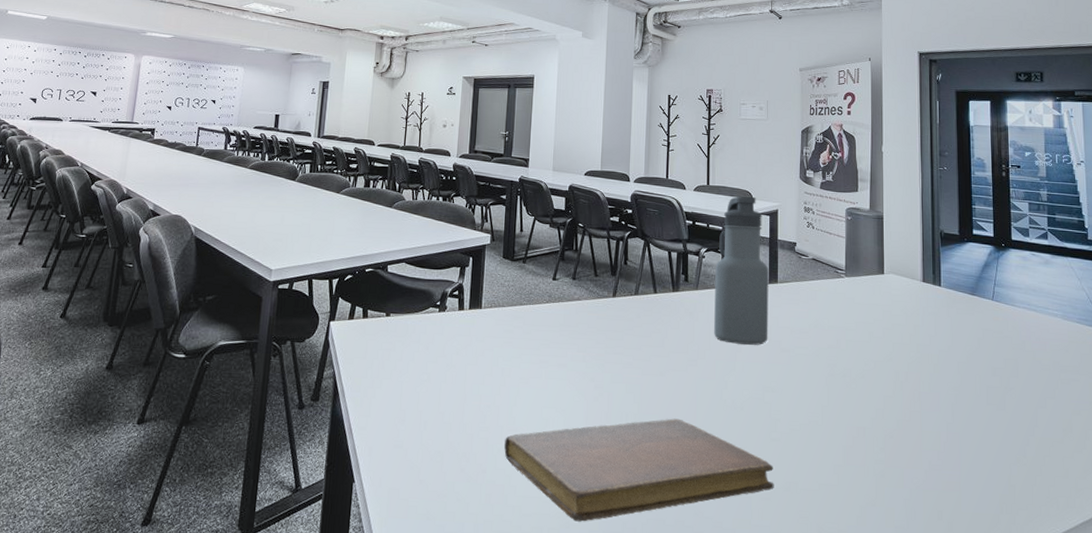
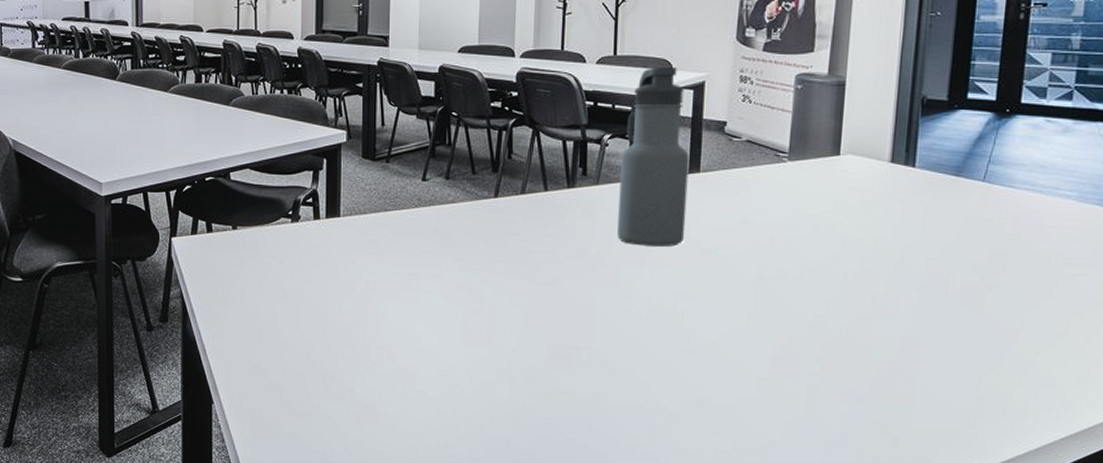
notebook: present [504,418,774,522] -> none [373,331,684,441]

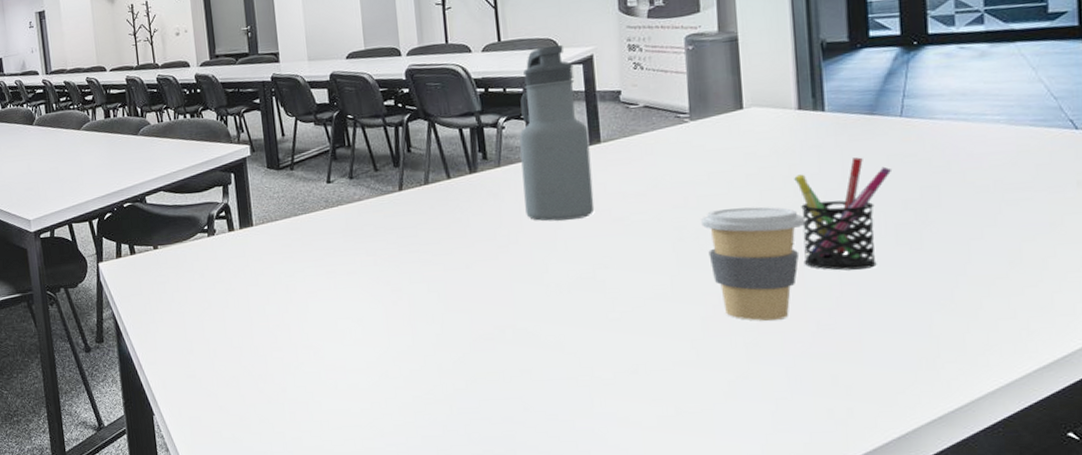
coffee cup: none [784,252,881,367] -> present [701,206,806,321]
pen holder: none [873,216,968,326] -> present [794,157,893,271]

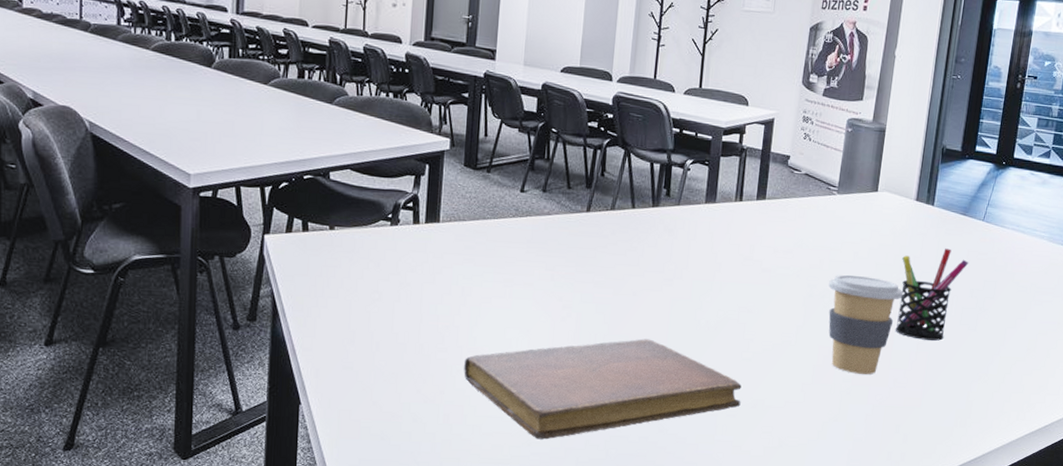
notebook: none [301,312,618,430] -> present [464,338,742,440]
water bottle: present [519,44,595,221] -> none [693,102,758,265]

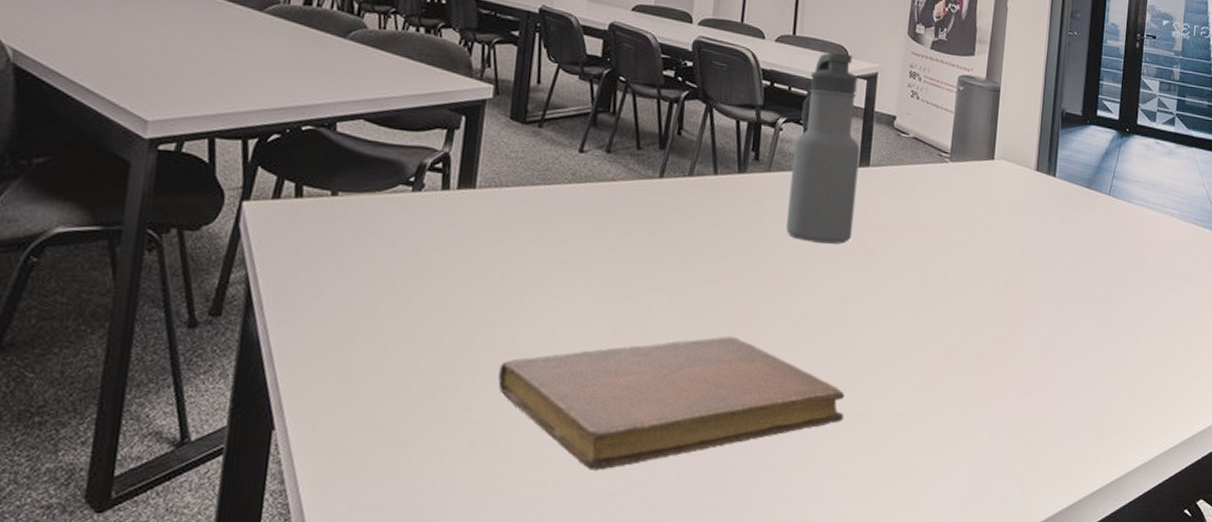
water bottle: none [693,102,758,265] -> present [786,52,861,244]
coffee cup: present [828,274,904,375] -> none [943,256,1027,378]
pen holder: present [895,248,969,341] -> none [1019,226,1097,336]

